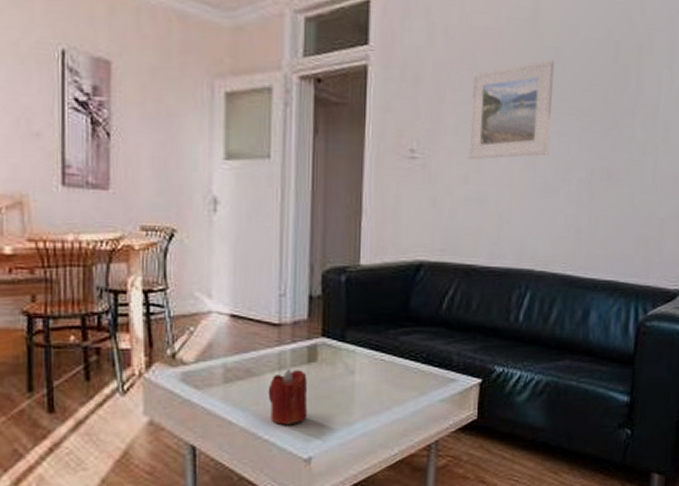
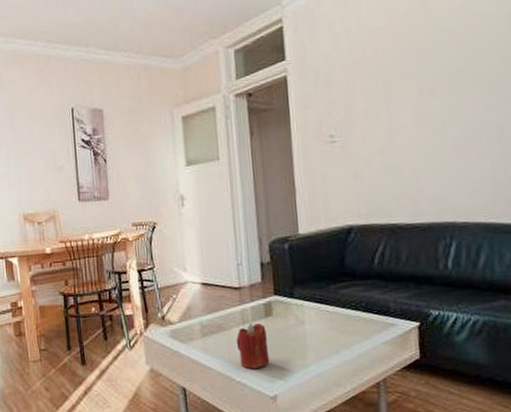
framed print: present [467,59,555,160] -> none [375,39,456,136]

